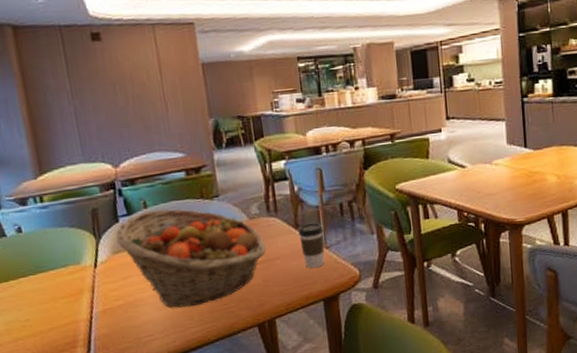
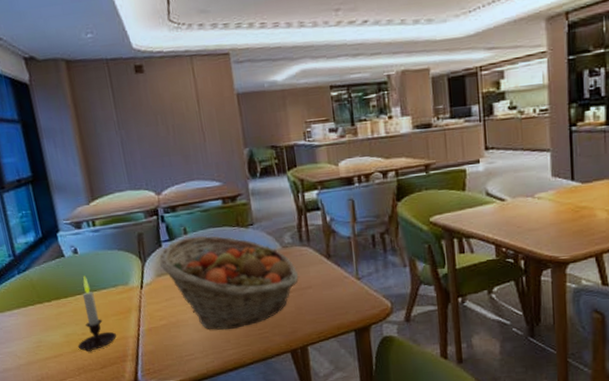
candle: none [19,256,66,340] -> present [77,276,116,352]
coffee cup: present [298,222,325,268] -> none [330,253,356,298]

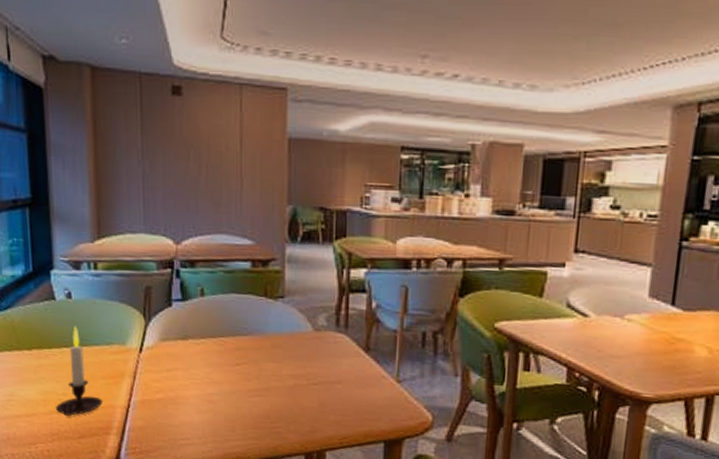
fruit basket: present [158,235,299,330] -> none [165,301,328,417]

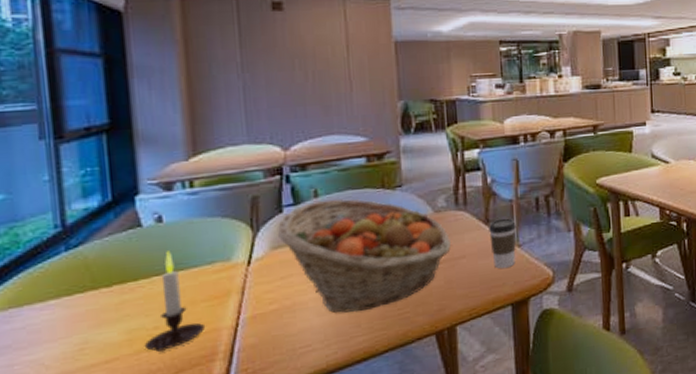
fruit basket: none [165,301,328,417] -> present [276,198,451,314]
coffee cup: none [368,348,398,402] -> present [489,218,517,269]

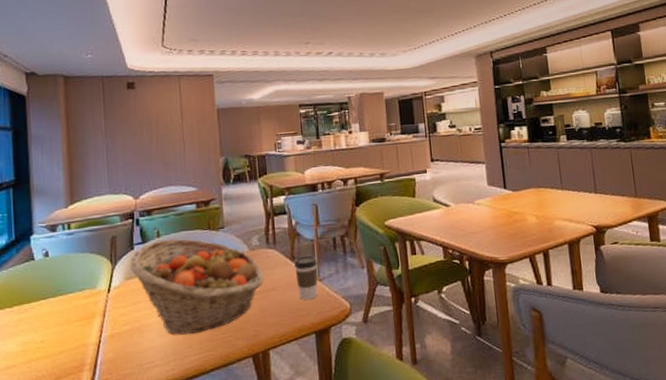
candle: present [144,251,204,352] -> none [33,279,76,362]

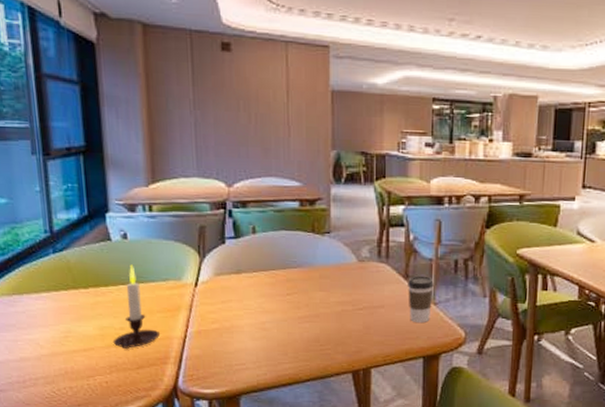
candle: none [33,279,76,362] -> present [112,264,160,350]
fruit basket: present [129,238,264,335] -> none [219,237,371,342]

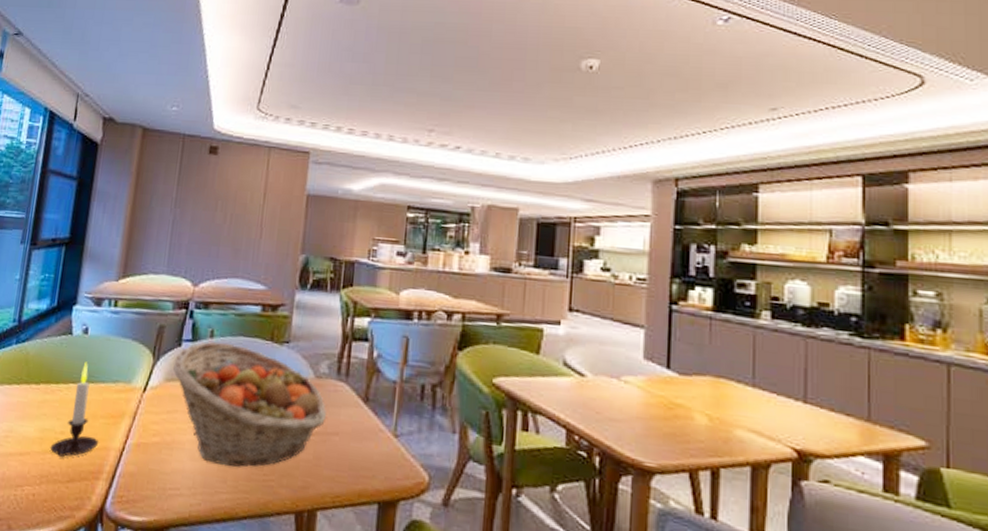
fruit basket: none [219,237,371,342] -> present [173,342,326,467]
coffee cup: present [408,275,434,322] -> none [366,399,396,458]

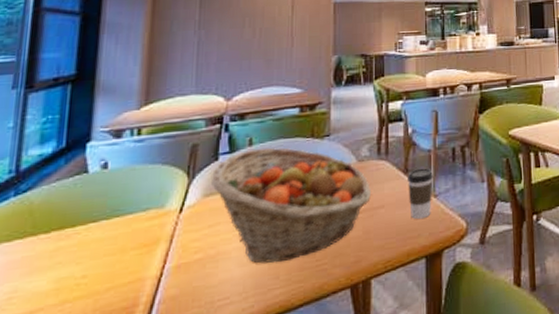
candle: present [50,361,98,458] -> none [69,197,130,303]
coffee cup: none [366,399,396,458] -> present [408,168,433,219]

